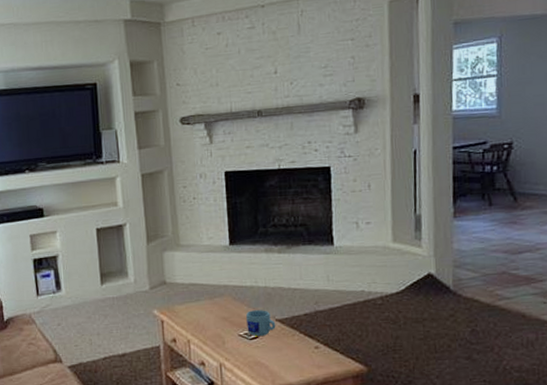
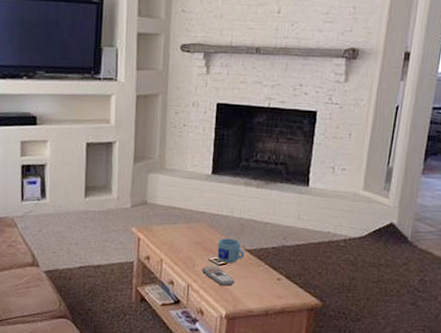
remote control: none [232,341,270,362] -> present [201,266,235,287]

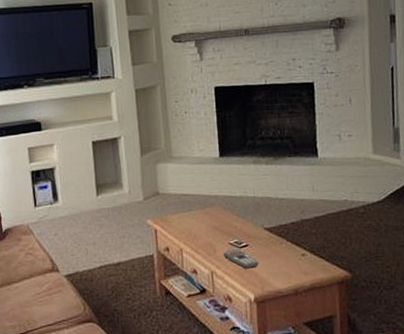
mug: present [217,238,245,264] -> none [236,219,265,245]

